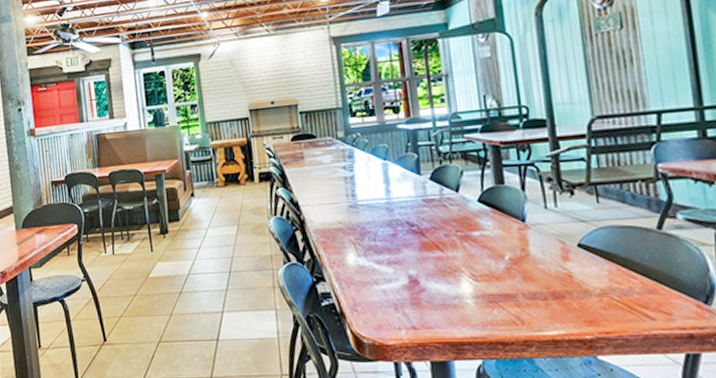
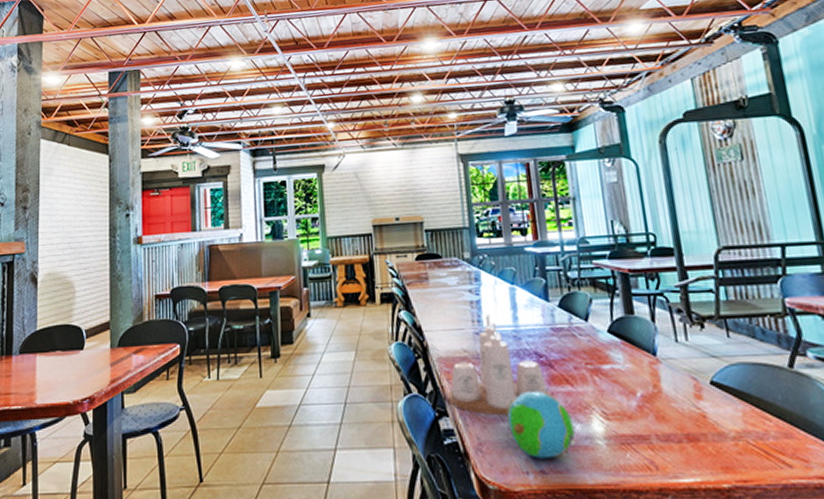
condiment set: none [323,188,423,280] -> present [447,314,552,416]
decorative ball: none [380,254,445,317] -> present [506,389,575,459]

